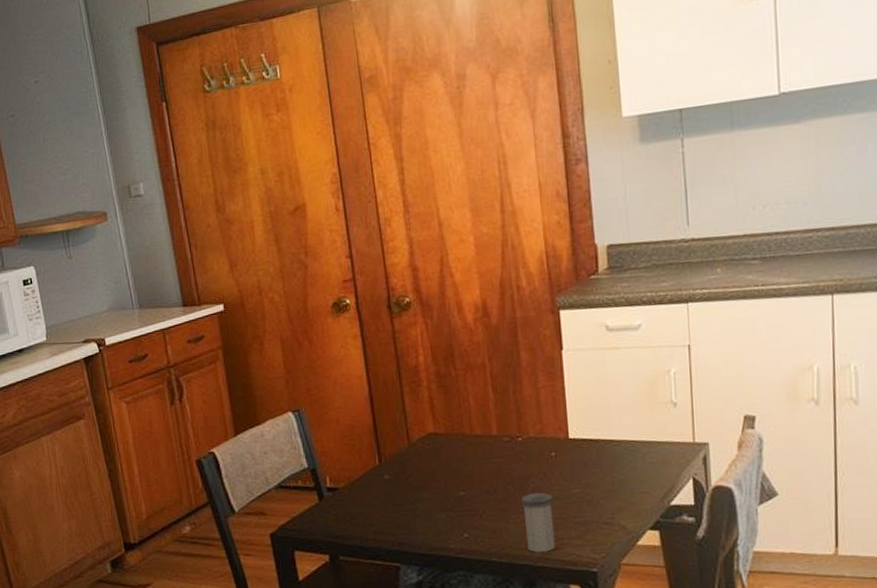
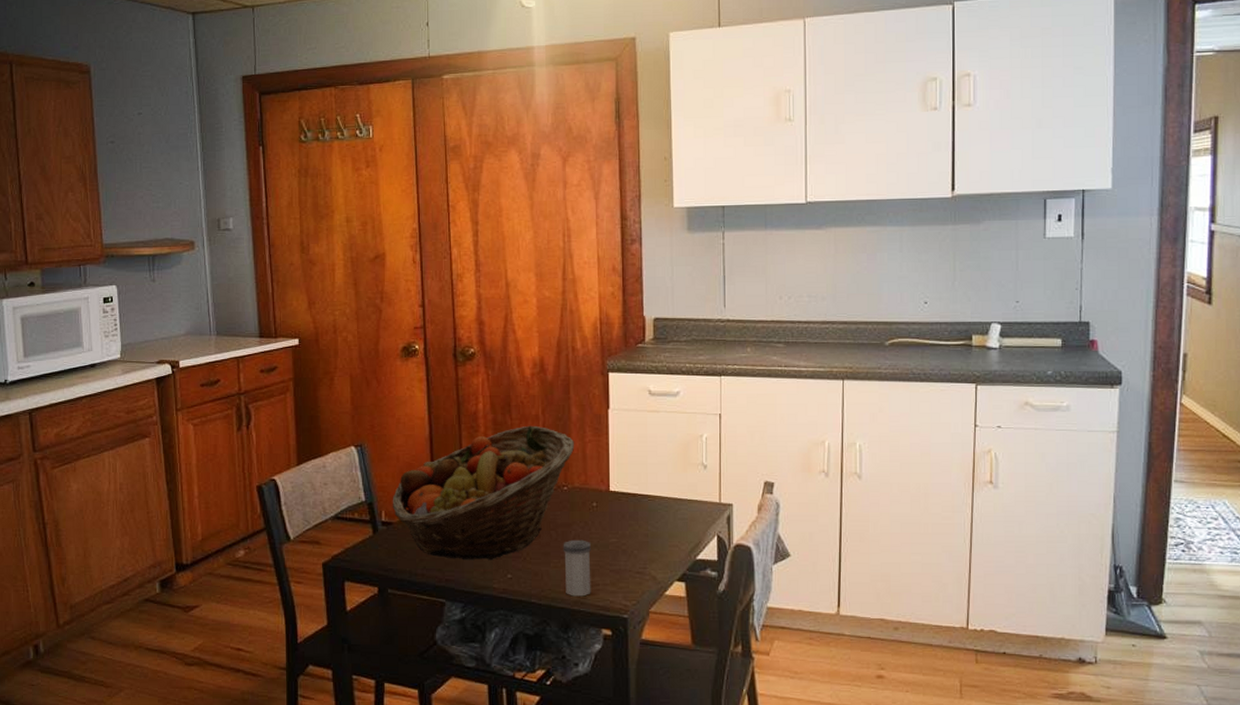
fruit basket: none [335,374,528,521] -> present [392,425,575,559]

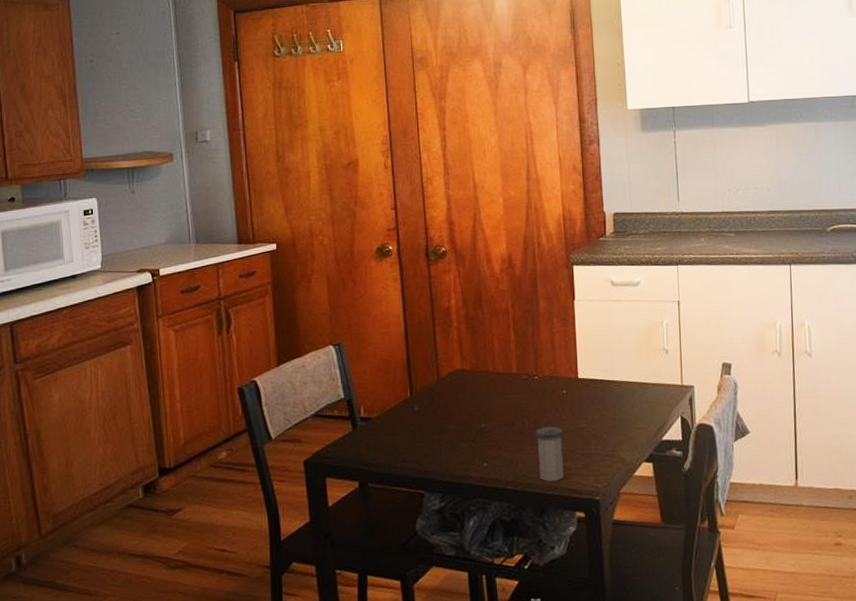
fruit basket: present [392,425,575,559] -> none [370,318,544,451]

